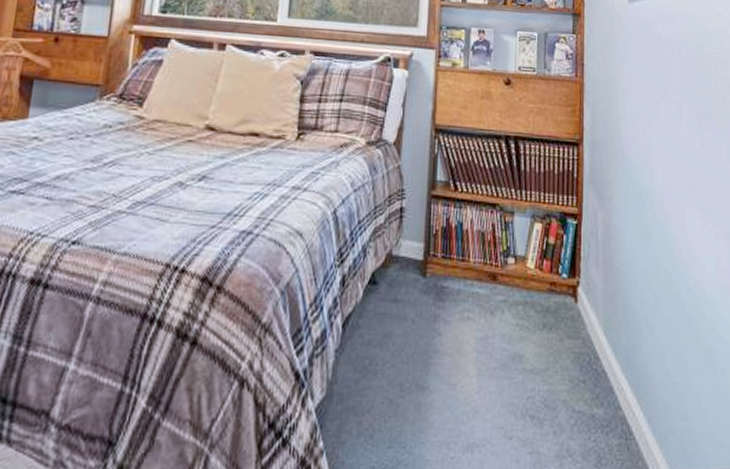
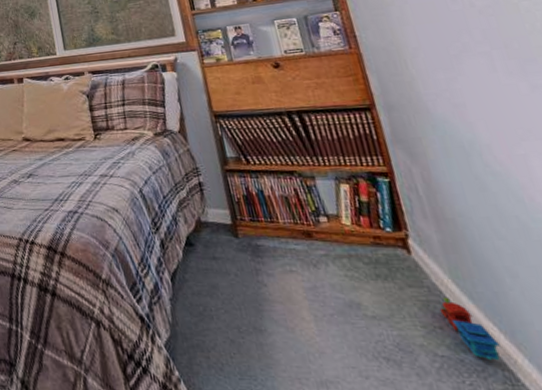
toy train: none [587,349,626,415] -> present [439,297,500,361]

